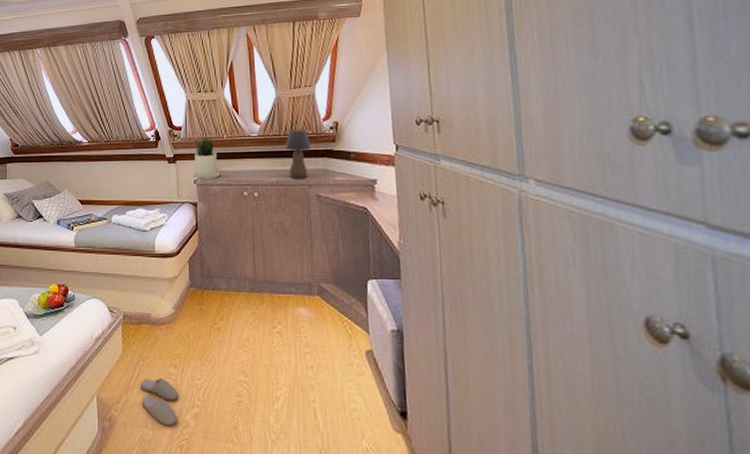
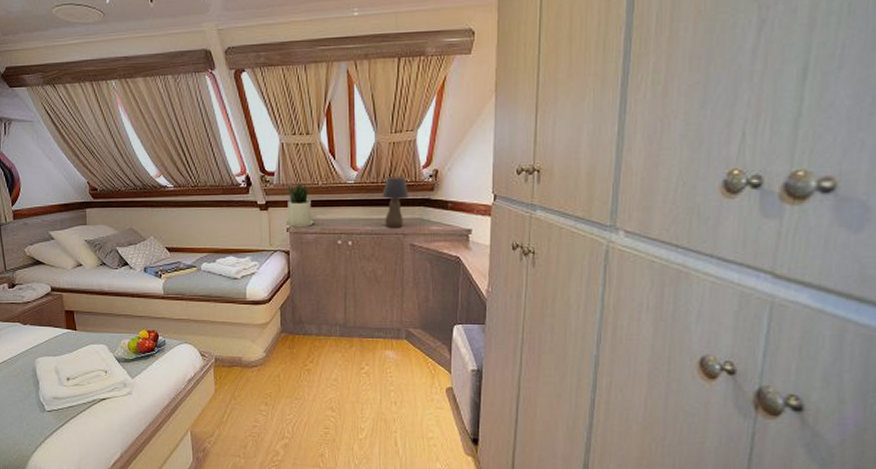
slippers: present [140,378,179,427] -> none [232,415,270,455]

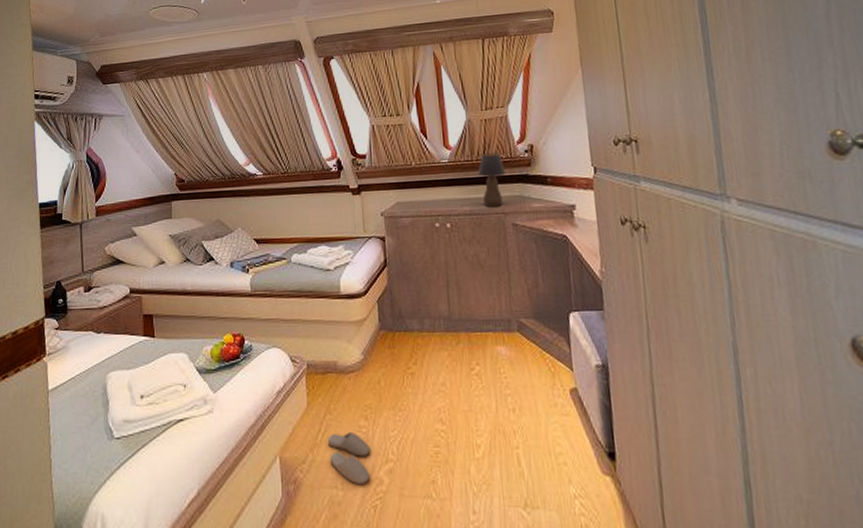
slippers: none [232,415,270,455] -> present [327,432,371,485]
planter: present [285,182,314,228] -> none [379,164,409,212]

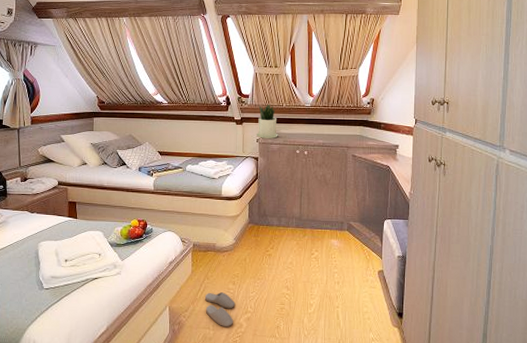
planter: none [379,164,409,212] -> present [256,104,278,139]
table lamp: present [478,152,506,209] -> none [331,102,352,143]

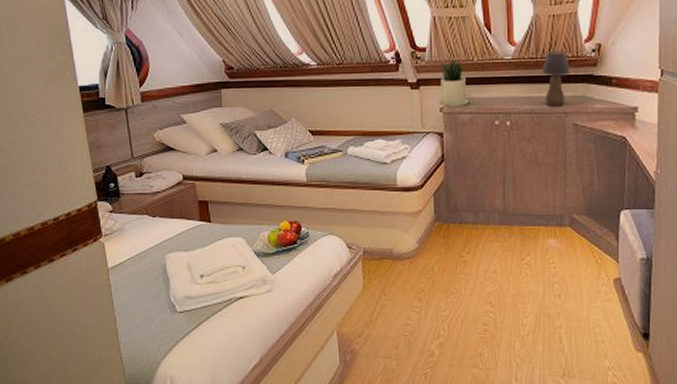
slippers: present [204,292,236,328] -> none [382,312,423,356]
table lamp: none [331,102,352,143] -> present [542,51,571,108]

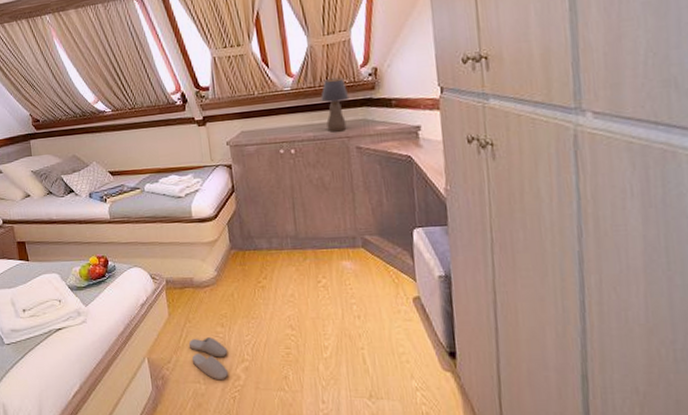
slippers: none [382,312,423,356] -> present [188,337,229,381]
planter: present [438,59,469,108] -> none [223,94,254,141]

